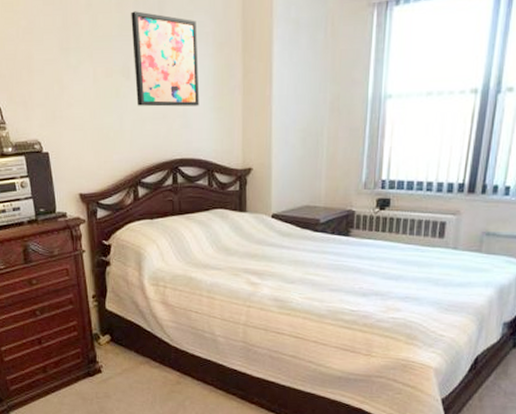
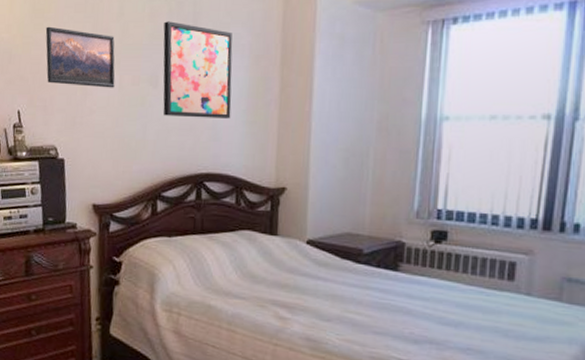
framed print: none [16,20,89,81] -> present [45,26,115,88]

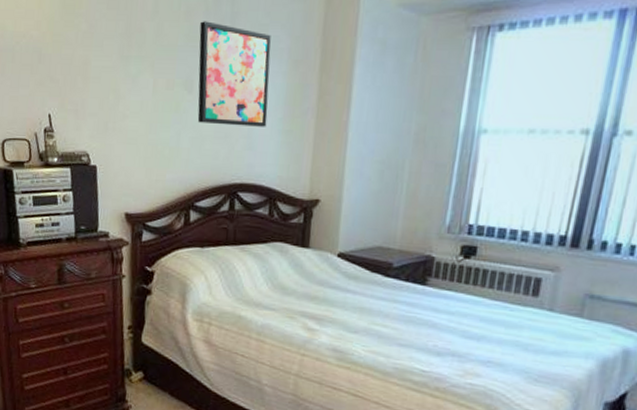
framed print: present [45,26,115,88] -> none [76,24,149,92]

